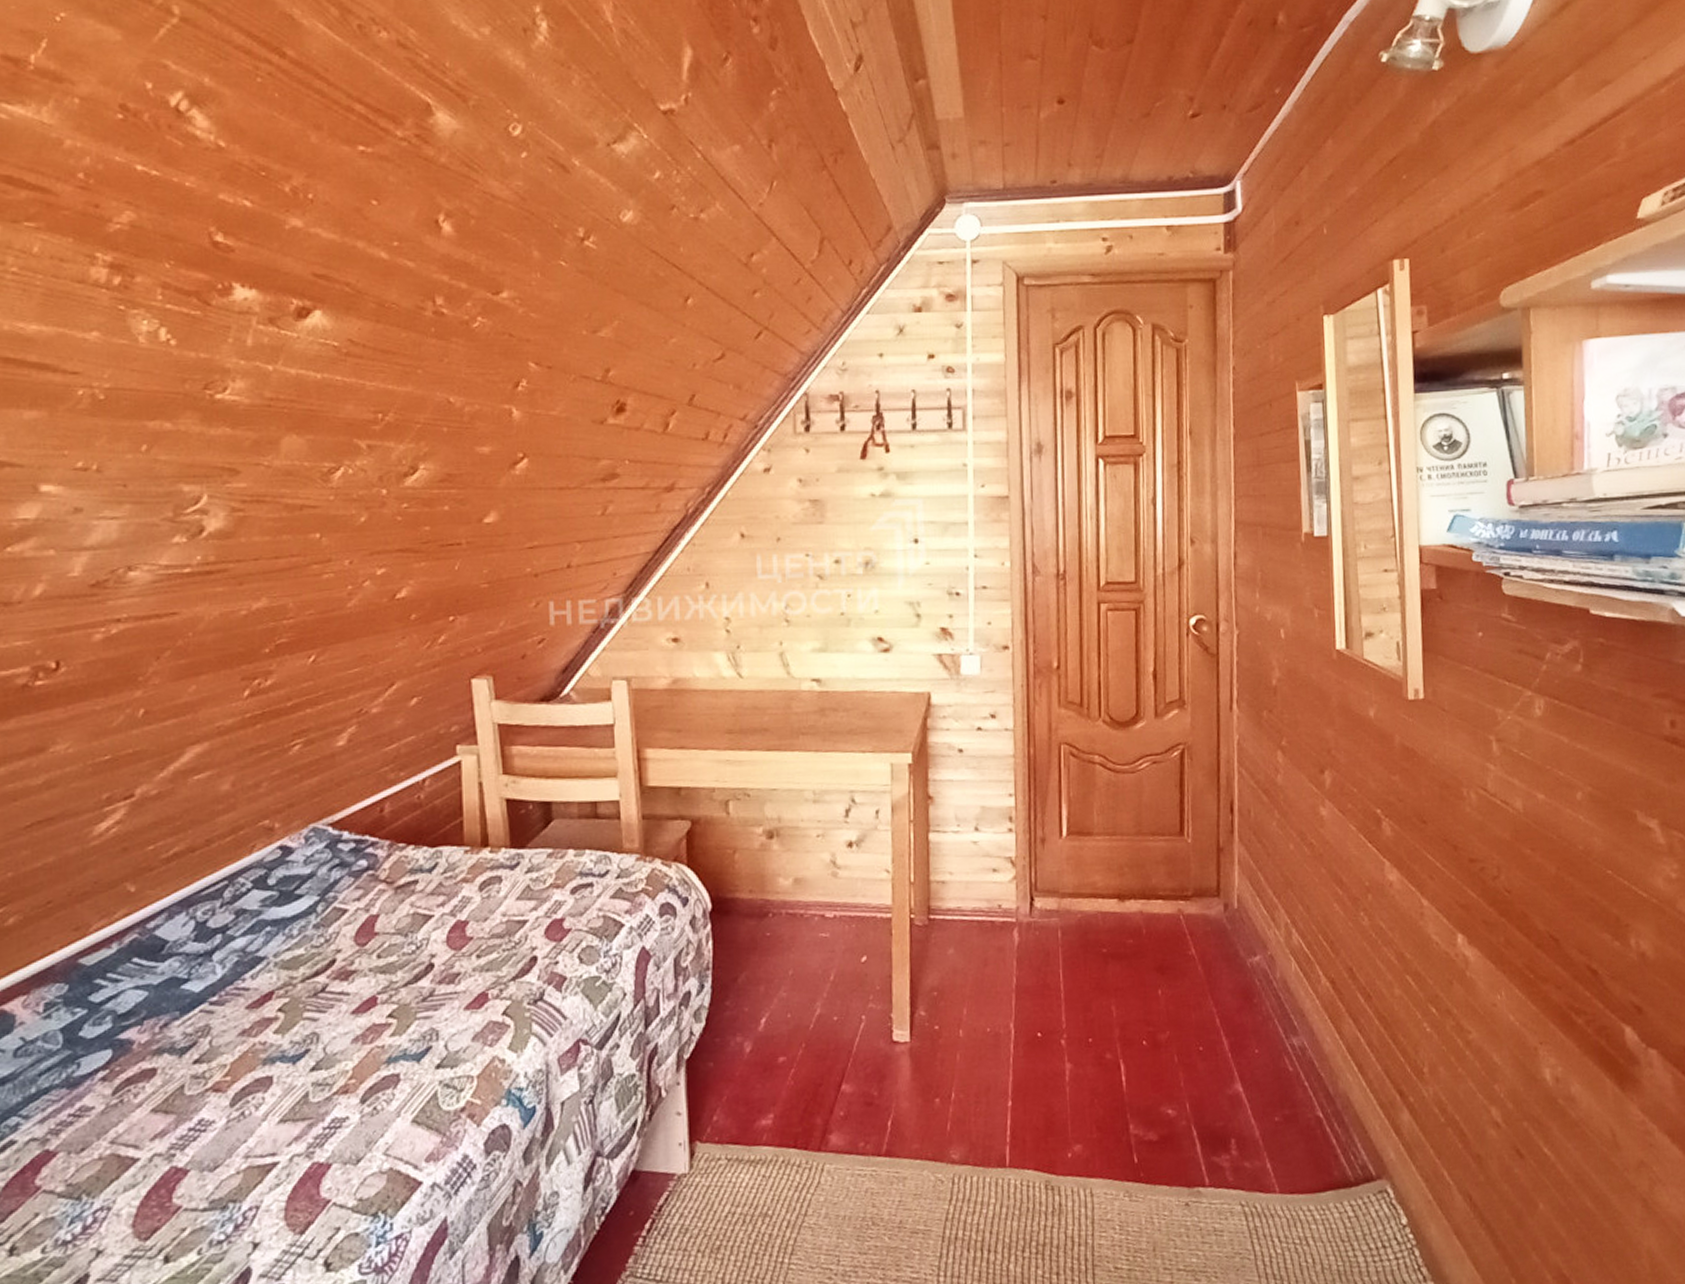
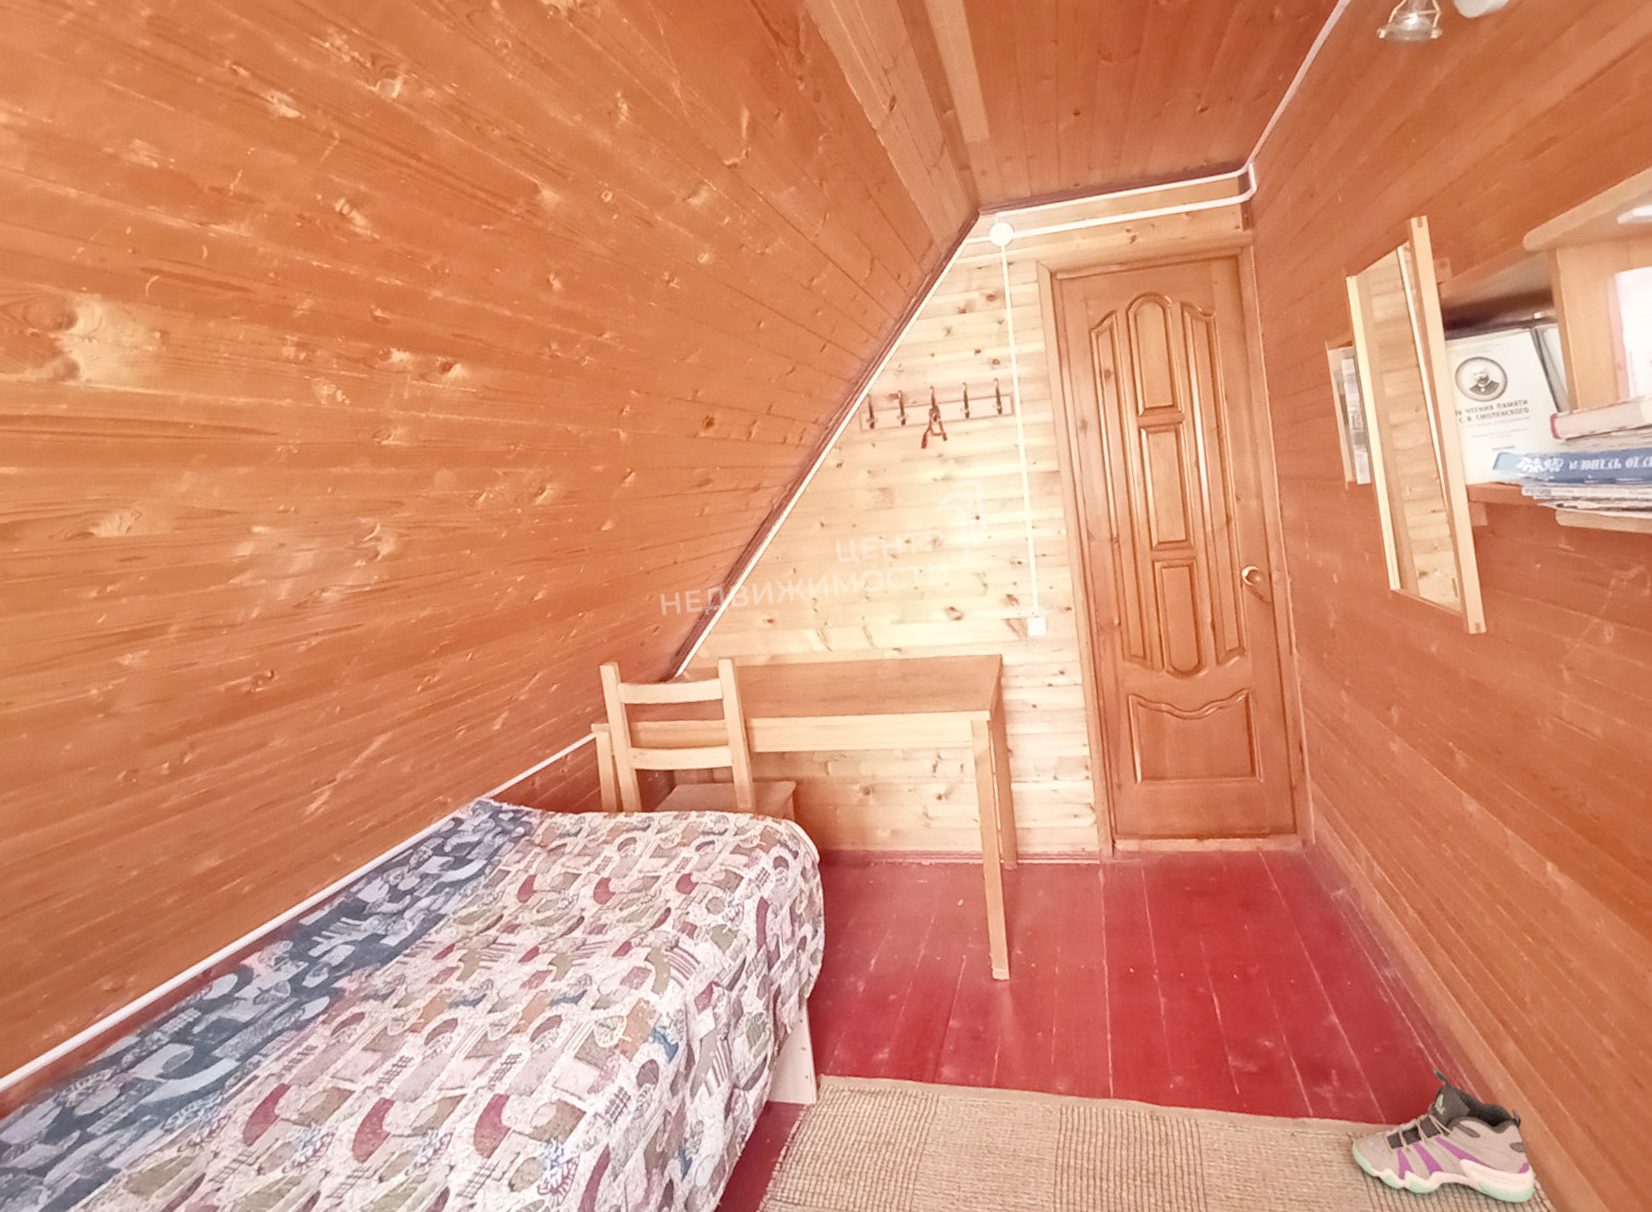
sneaker: none [1243,1137,1415,1271] -> present [1351,1067,1536,1204]

